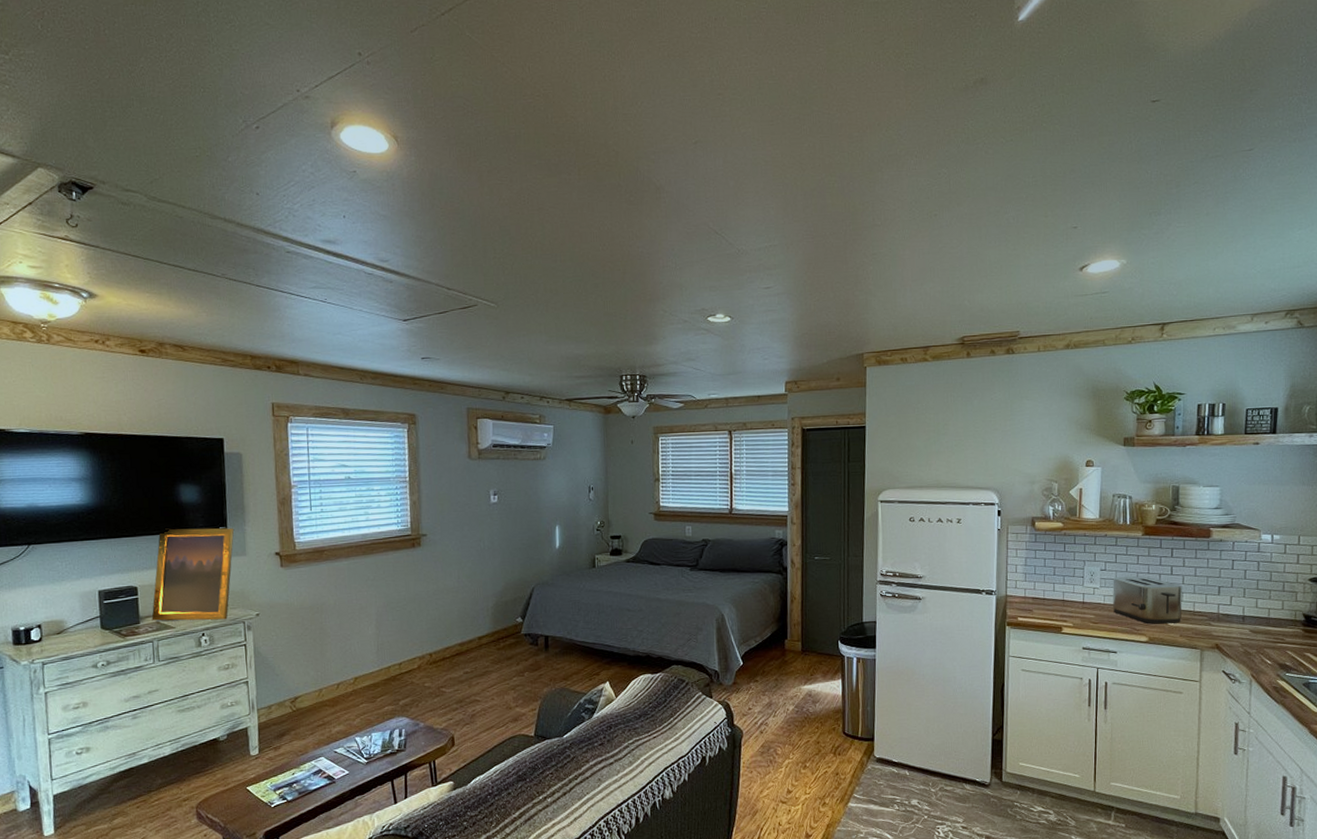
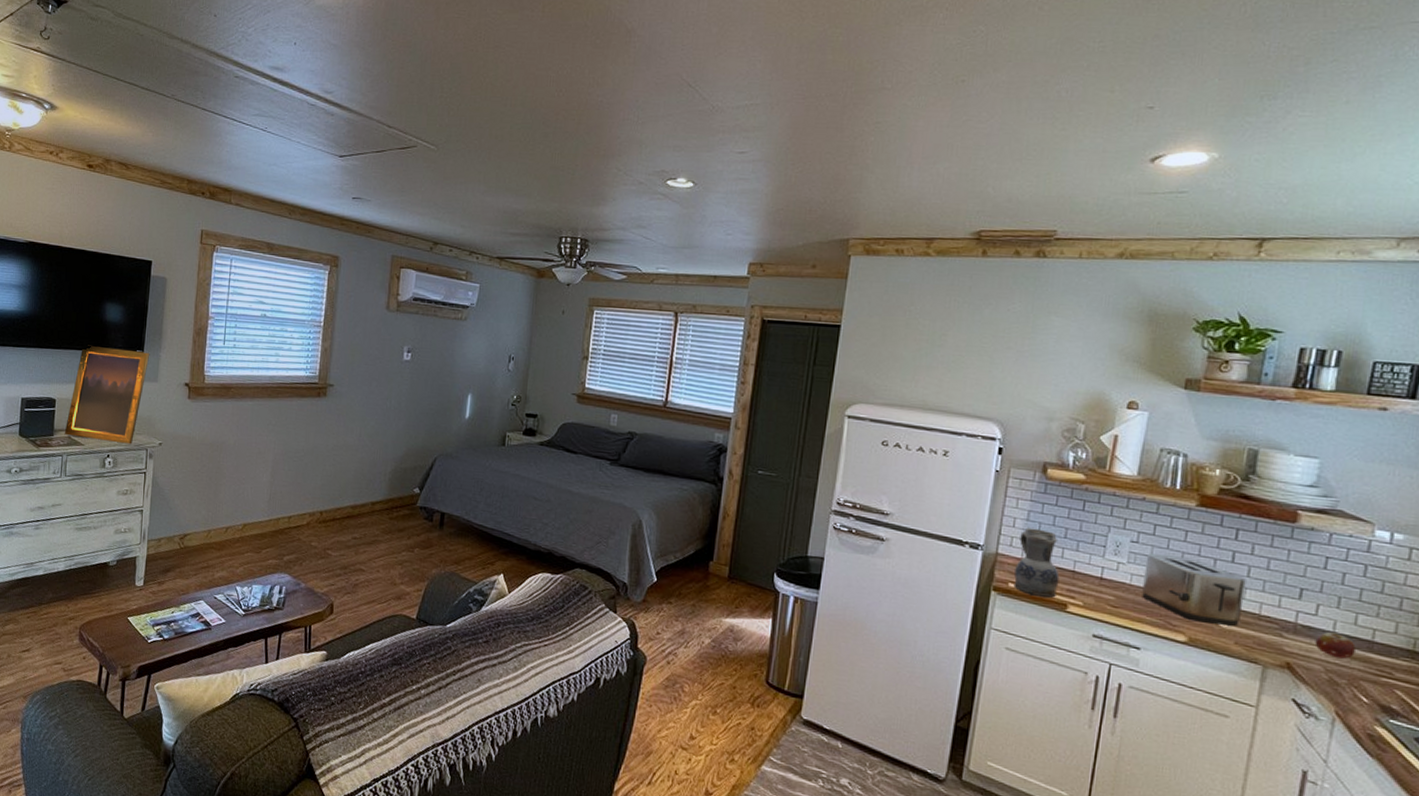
ceramic jug: none [1021,571,1054,626] -> present [1013,527,1060,599]
fruit: none [1232,616,1259,635] -> present [1314,632,1356,659]

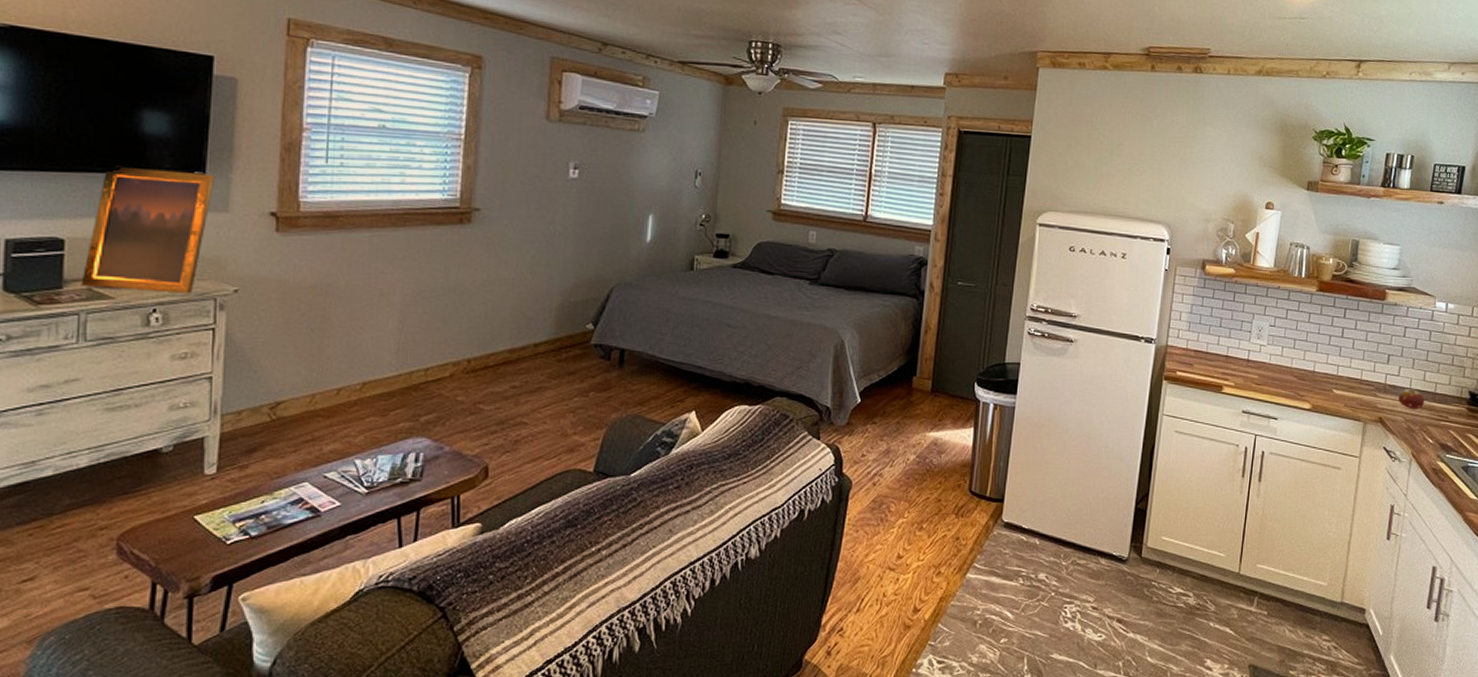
ceramic jug: present [1013,527,1060,599] -> none [1180,320,1217,383]
toaster: present [1142,553,1246,626] -> none [1278,335,1352,391]

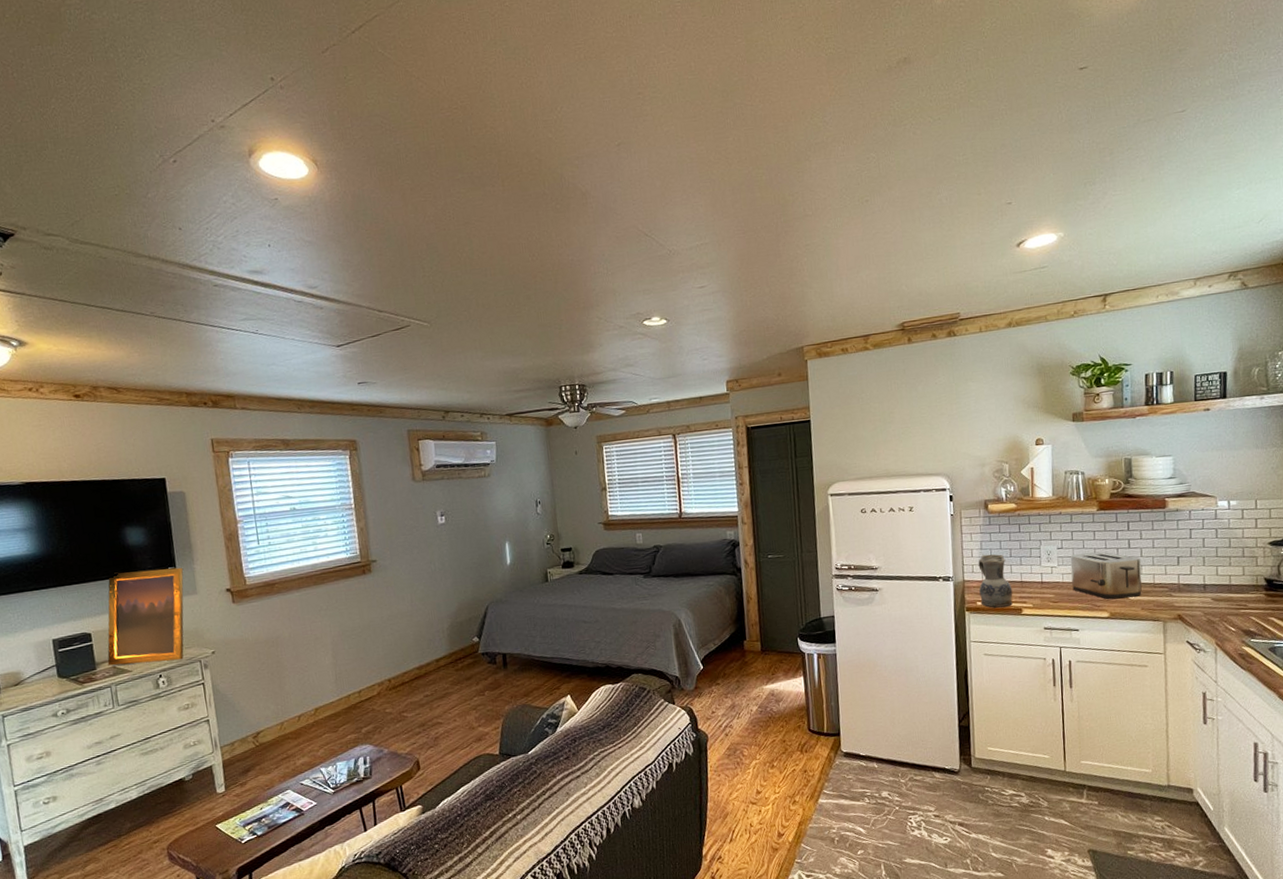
ceramic jug: none [1180,320,1217,383] -> present [978,554,1013,609]
toaster: none [1278,335,1352,391] -> present [1070,551,1142,599]
fruit: present [1398,389,1424,409] -> none [1193,584,1221,603]

